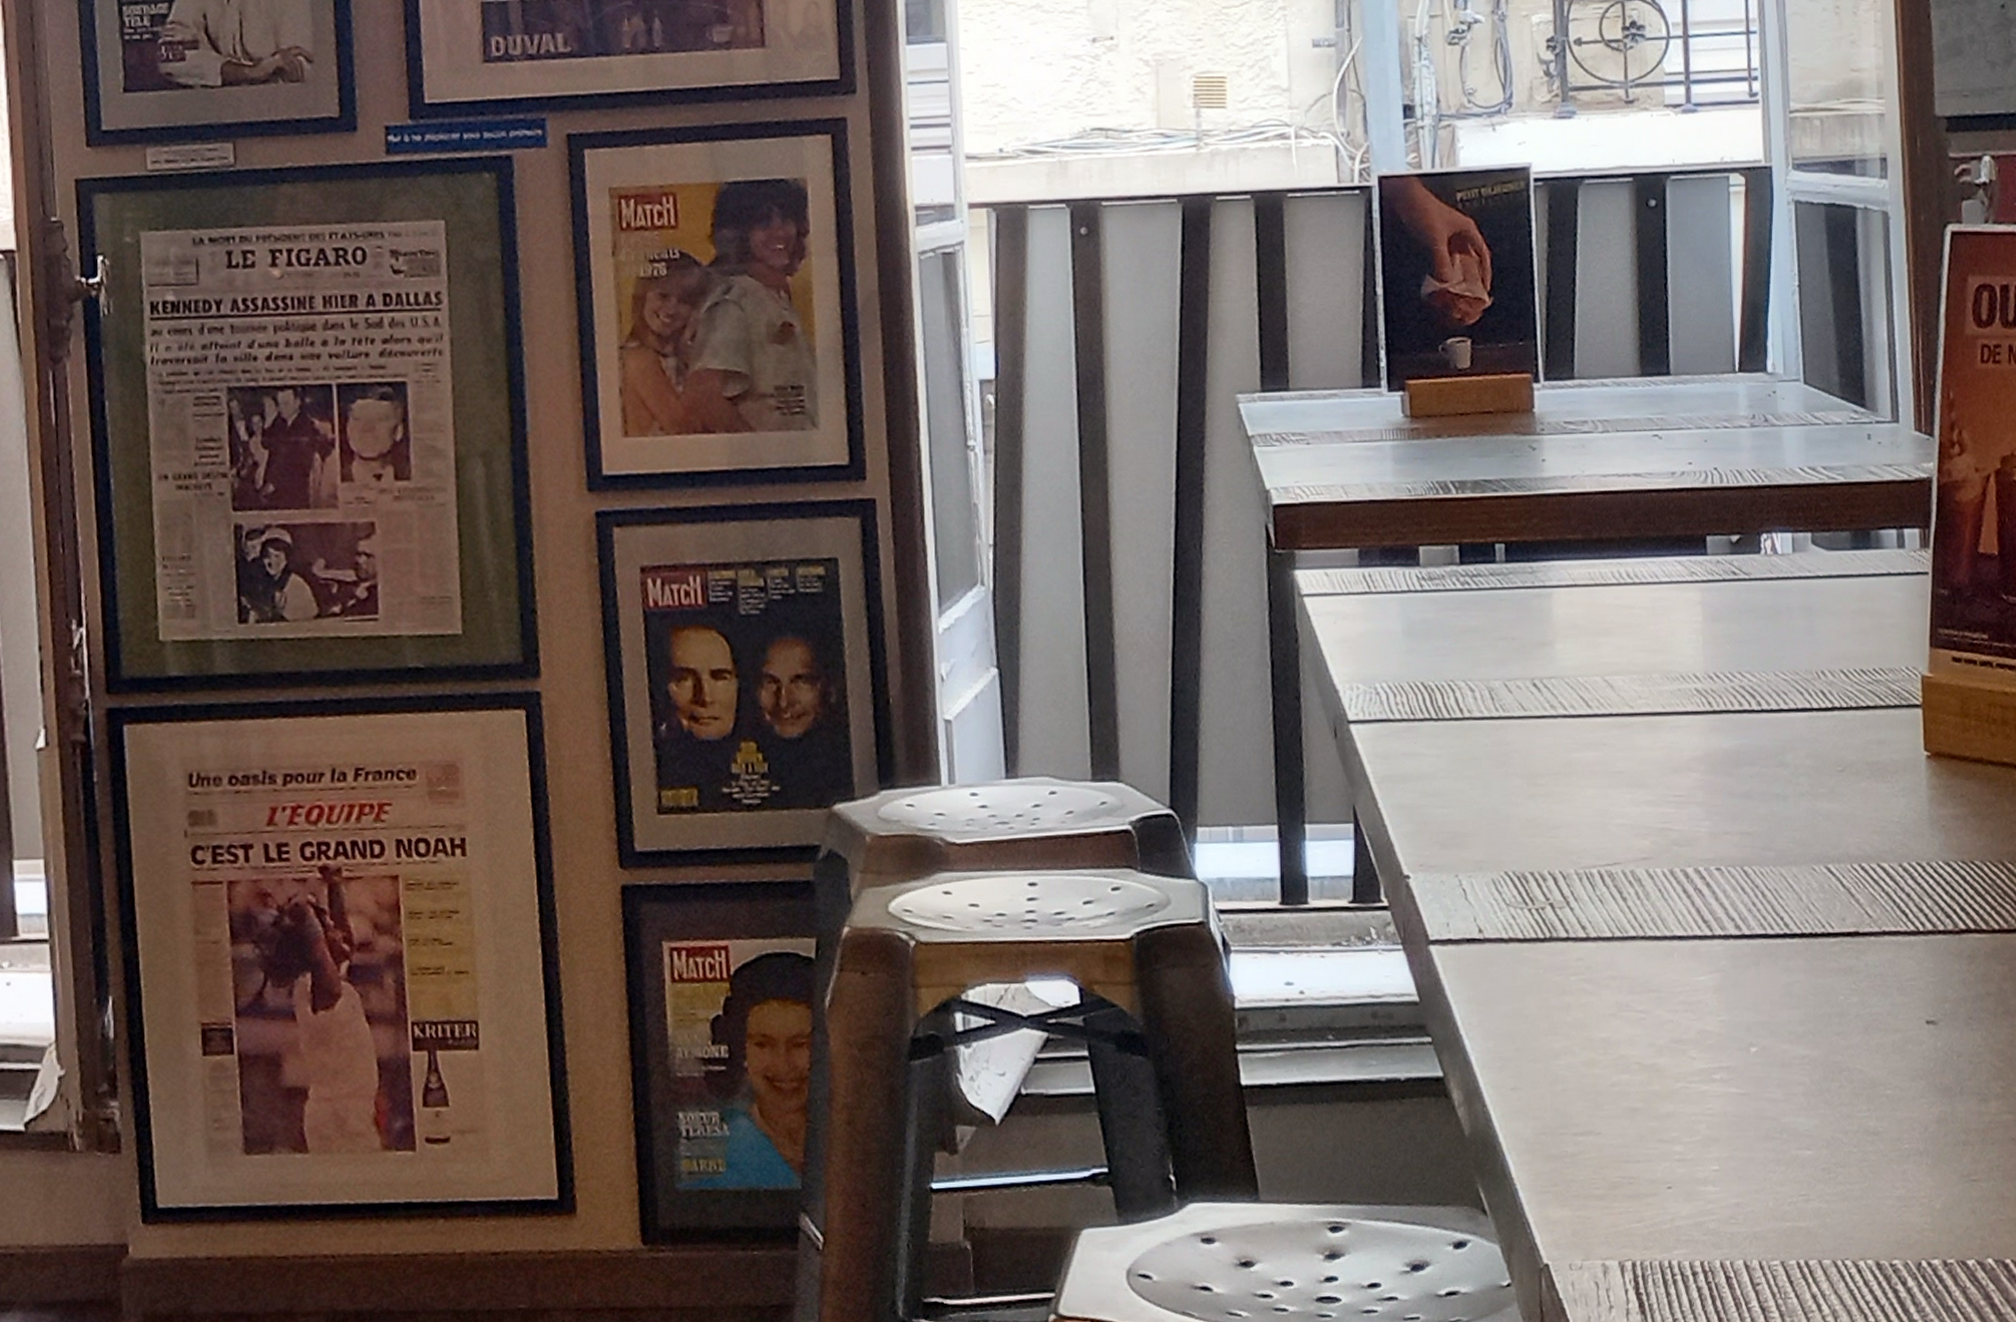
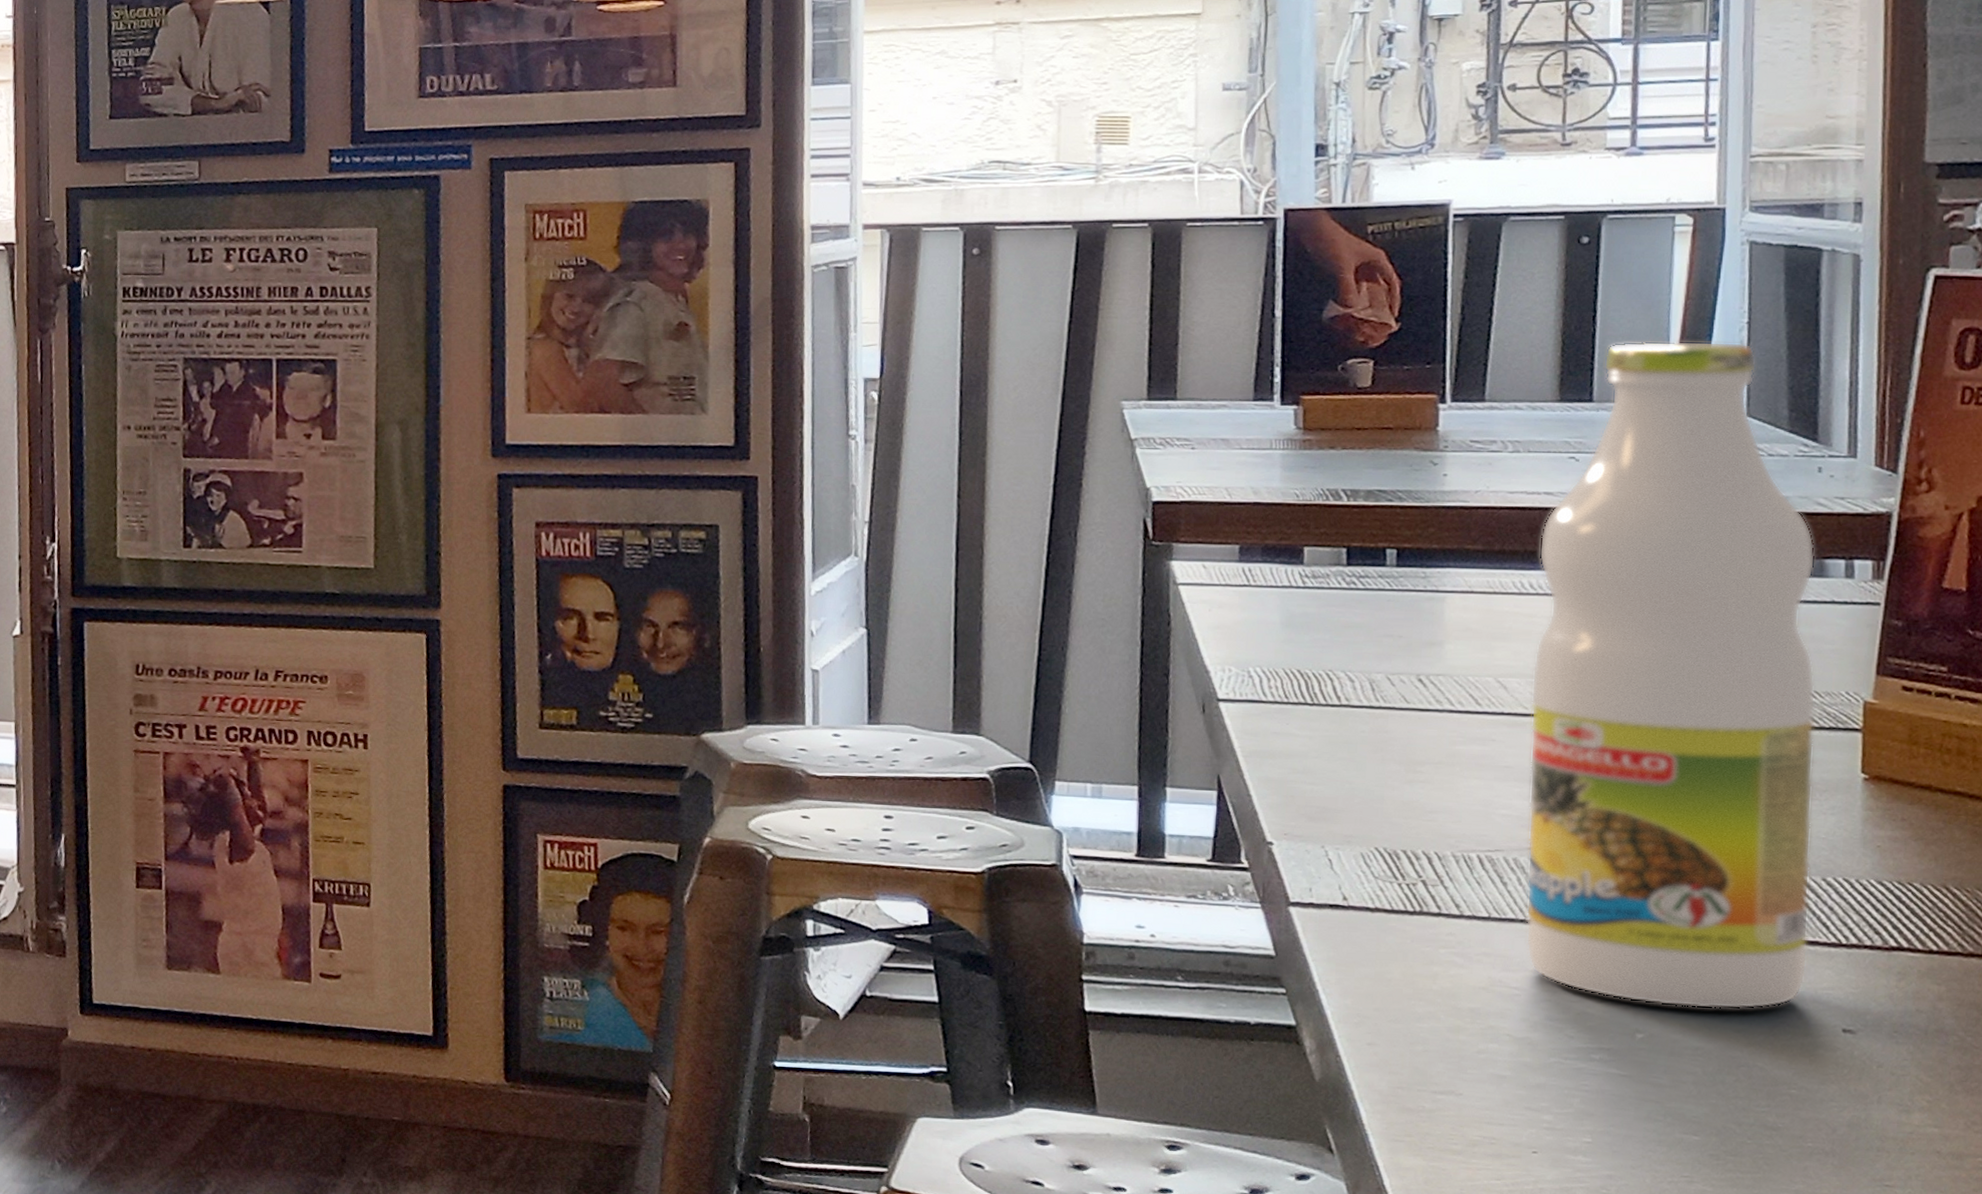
bottle: none [1633,306,1892,1015] -> present [1525,341,1816,1010]

